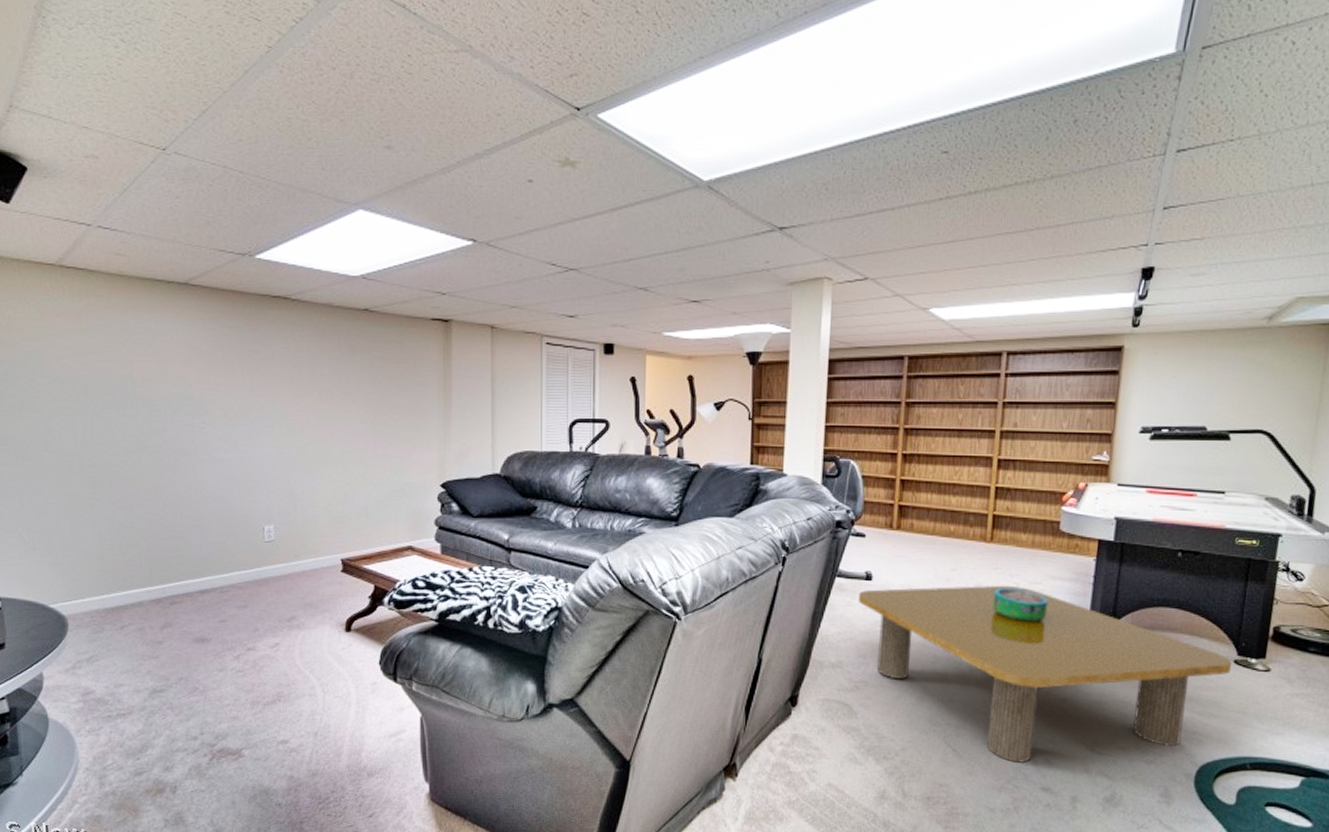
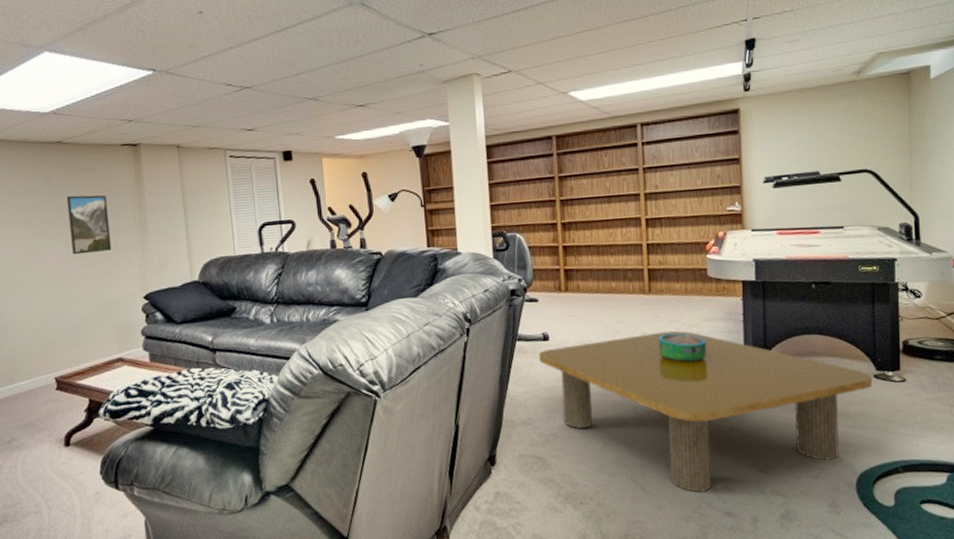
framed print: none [369,368,412,433] -> present [66,195,112,255]

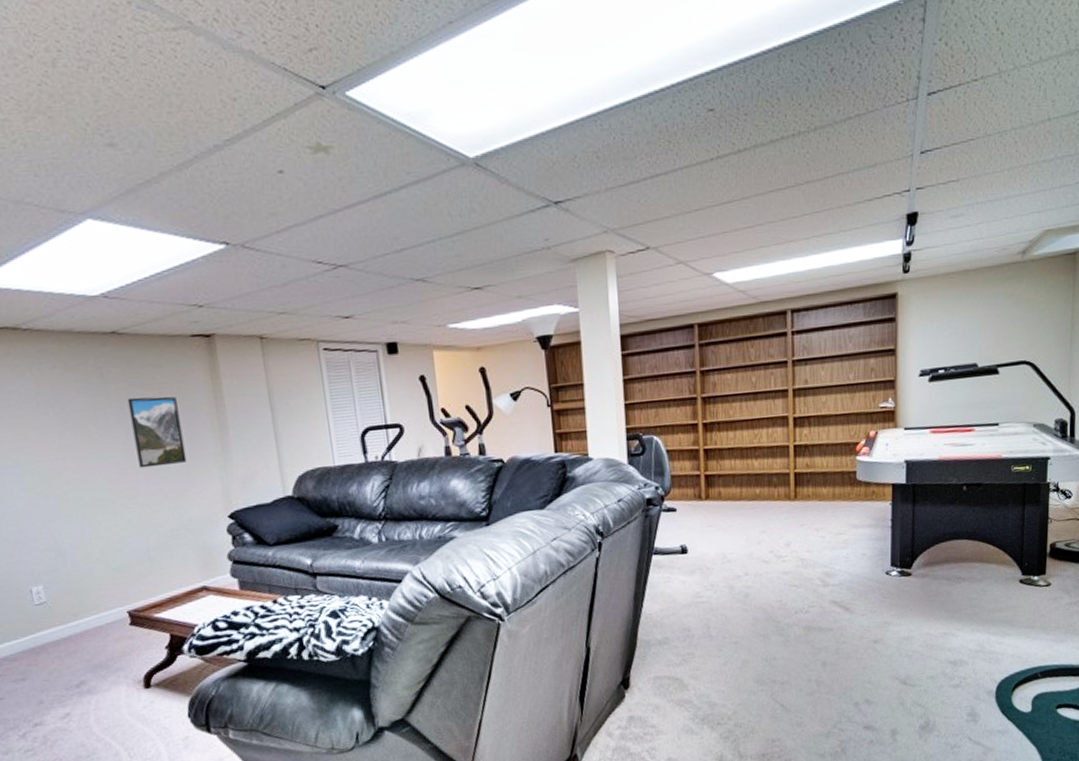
coffee table: present [539,330,873,493] -> none [677,539,1018,708]
decorative bowl: present [658,332,707,363] -> none [802,541,853,574]

